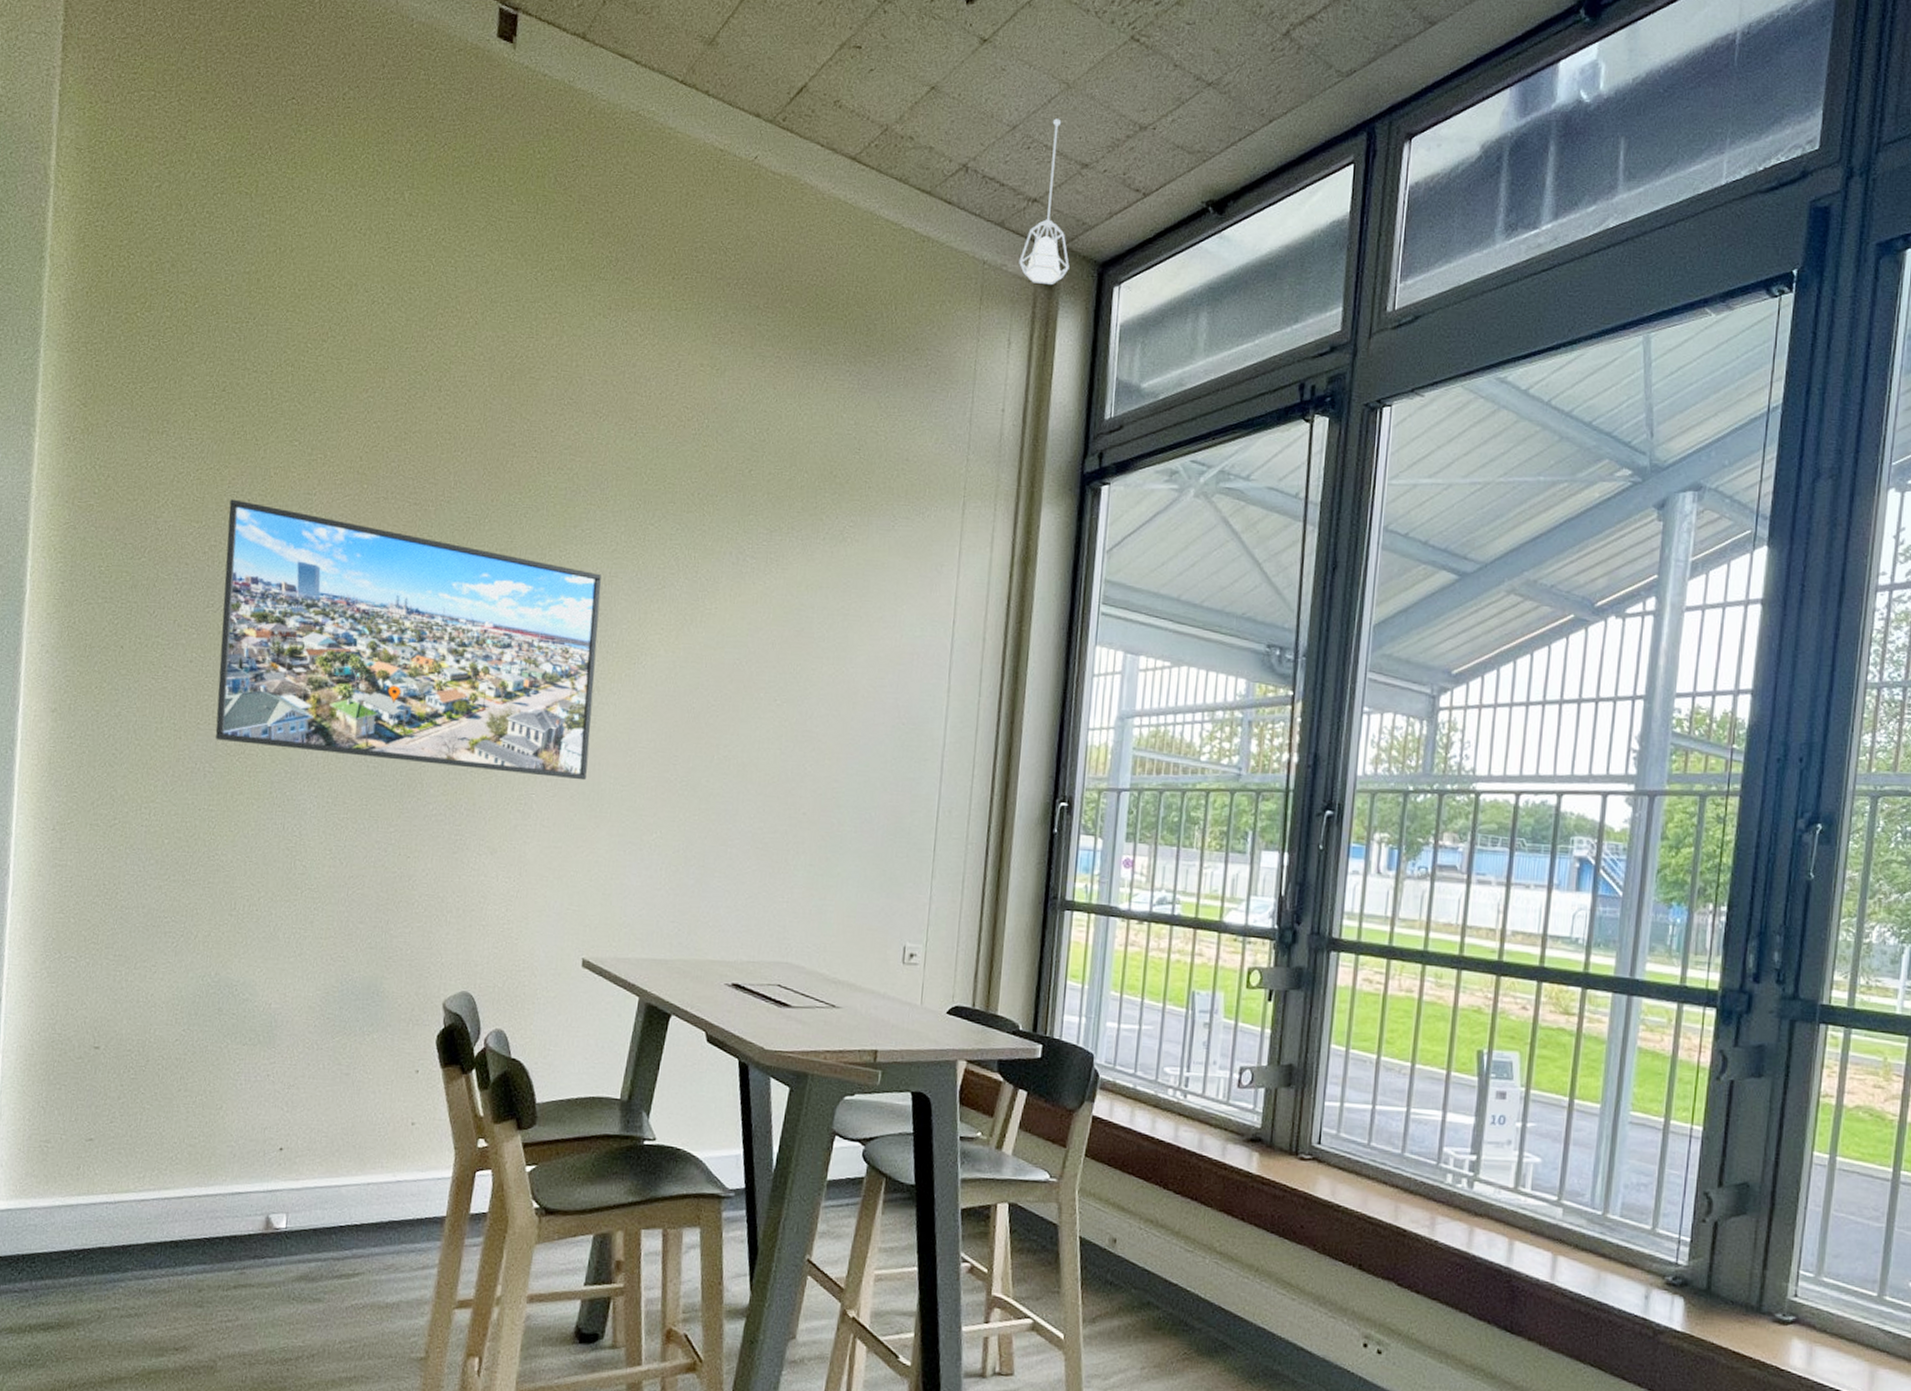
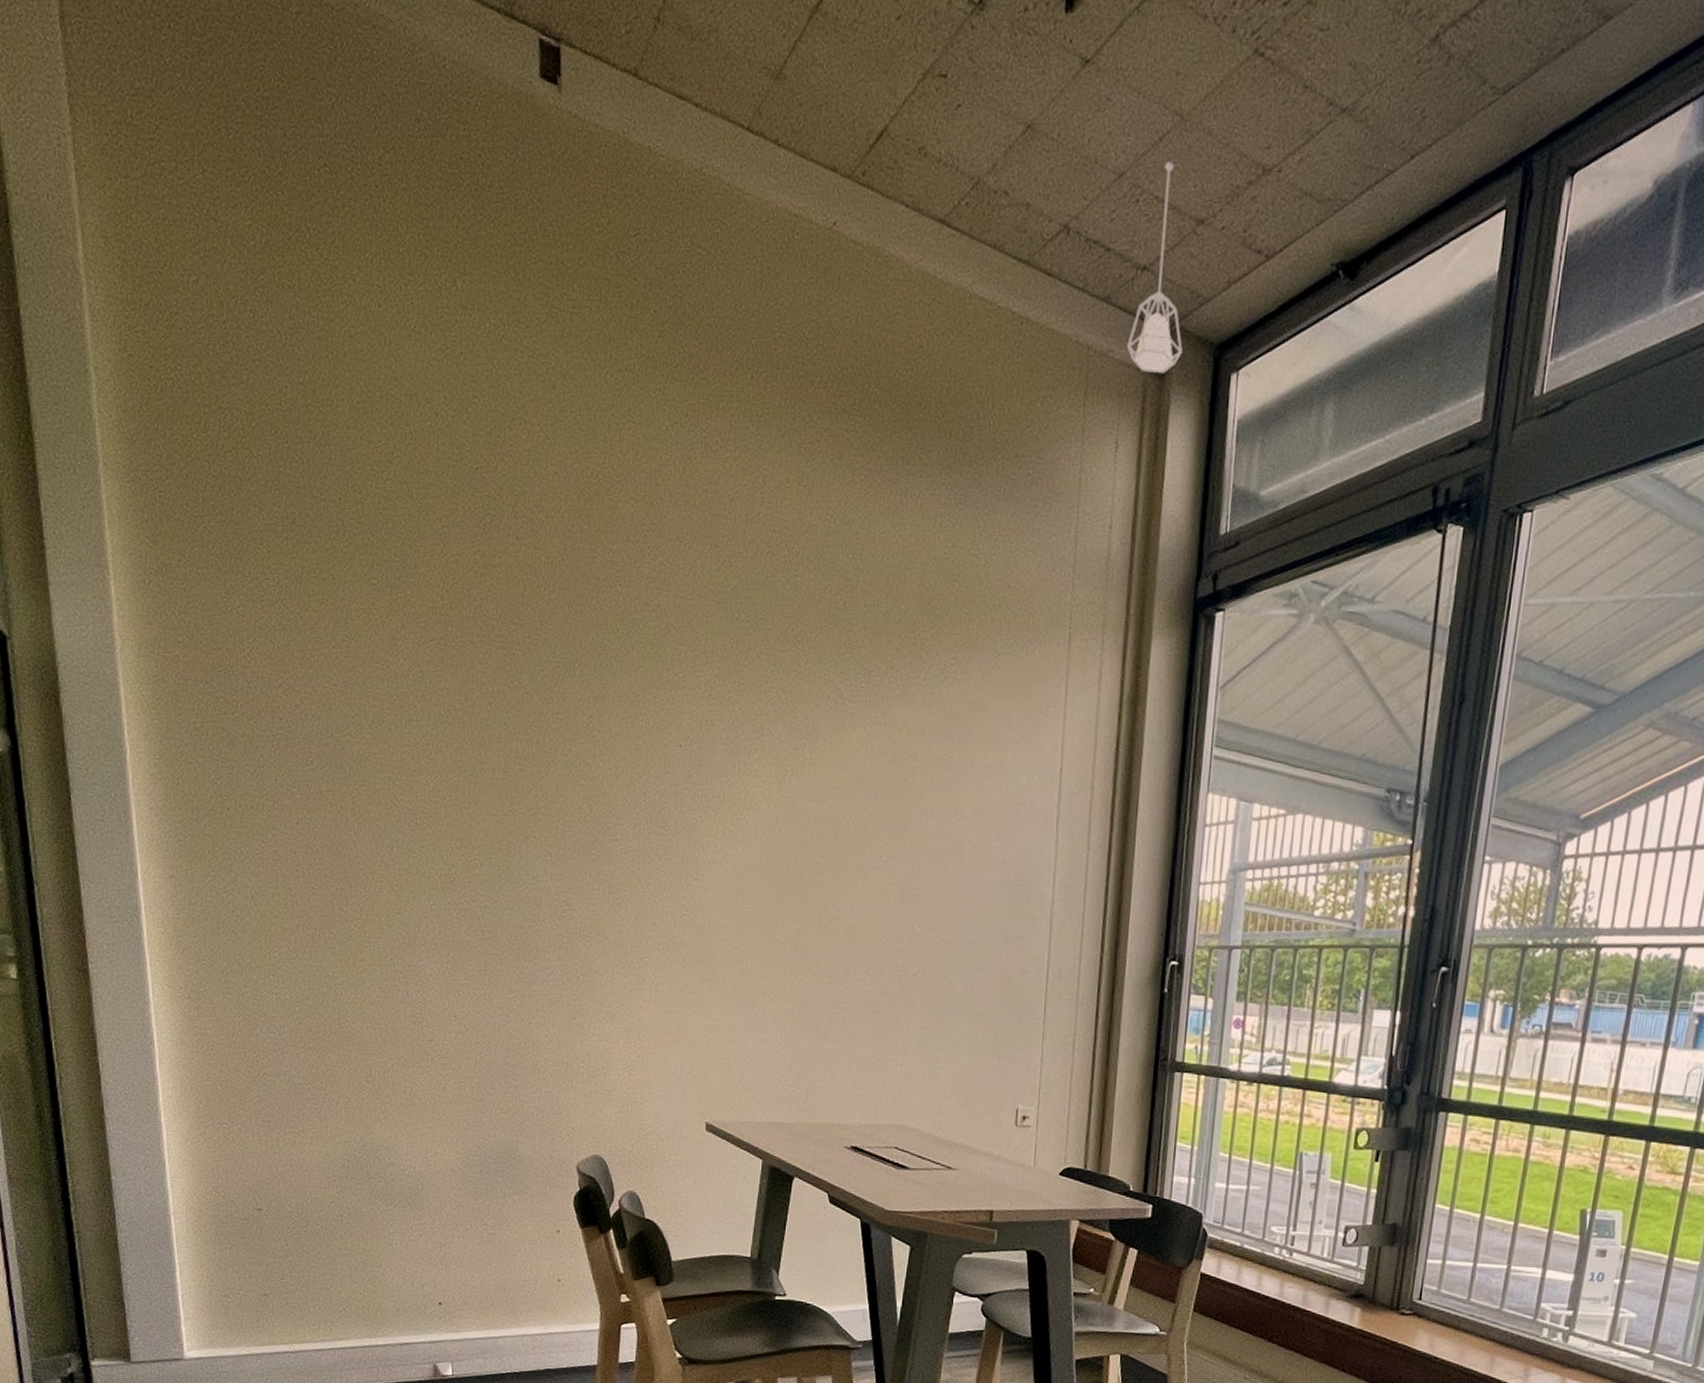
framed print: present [215,499,602,781] -> none [315,646,699,943]

